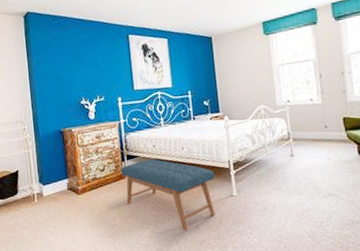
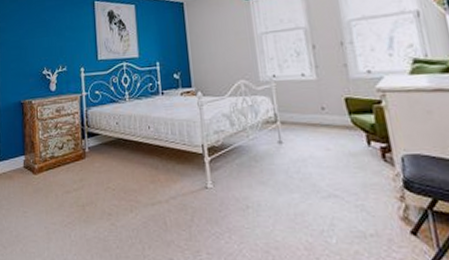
bench: present [120,159,215,231] -> none [80,138,186,227]

